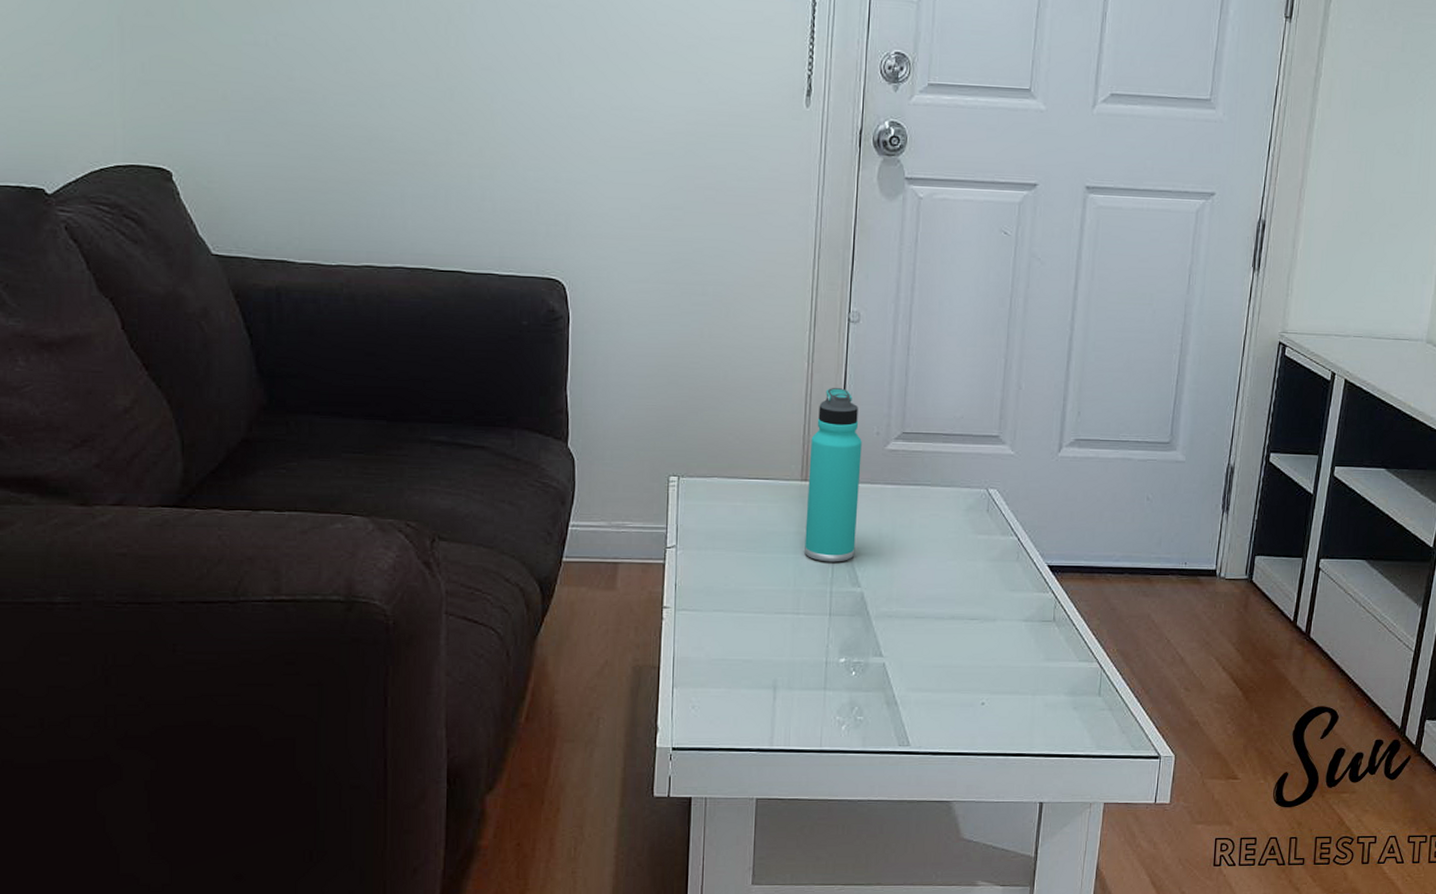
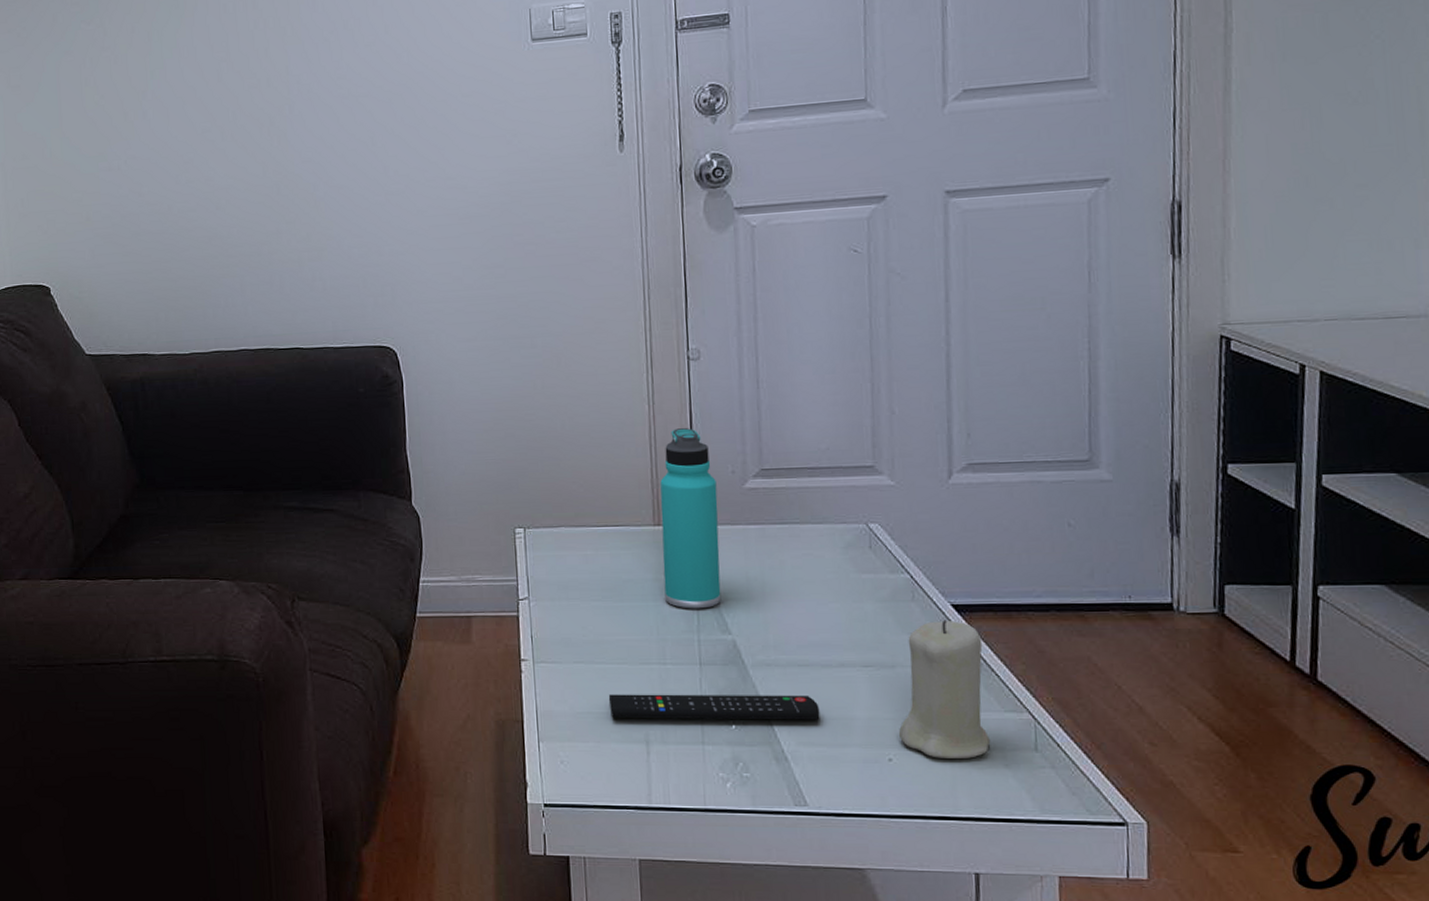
remote control: none [743,642,929,668] -> present [608,694,820,720]
candle: none [993,579,1069,702] -> present [899,620,991,759]

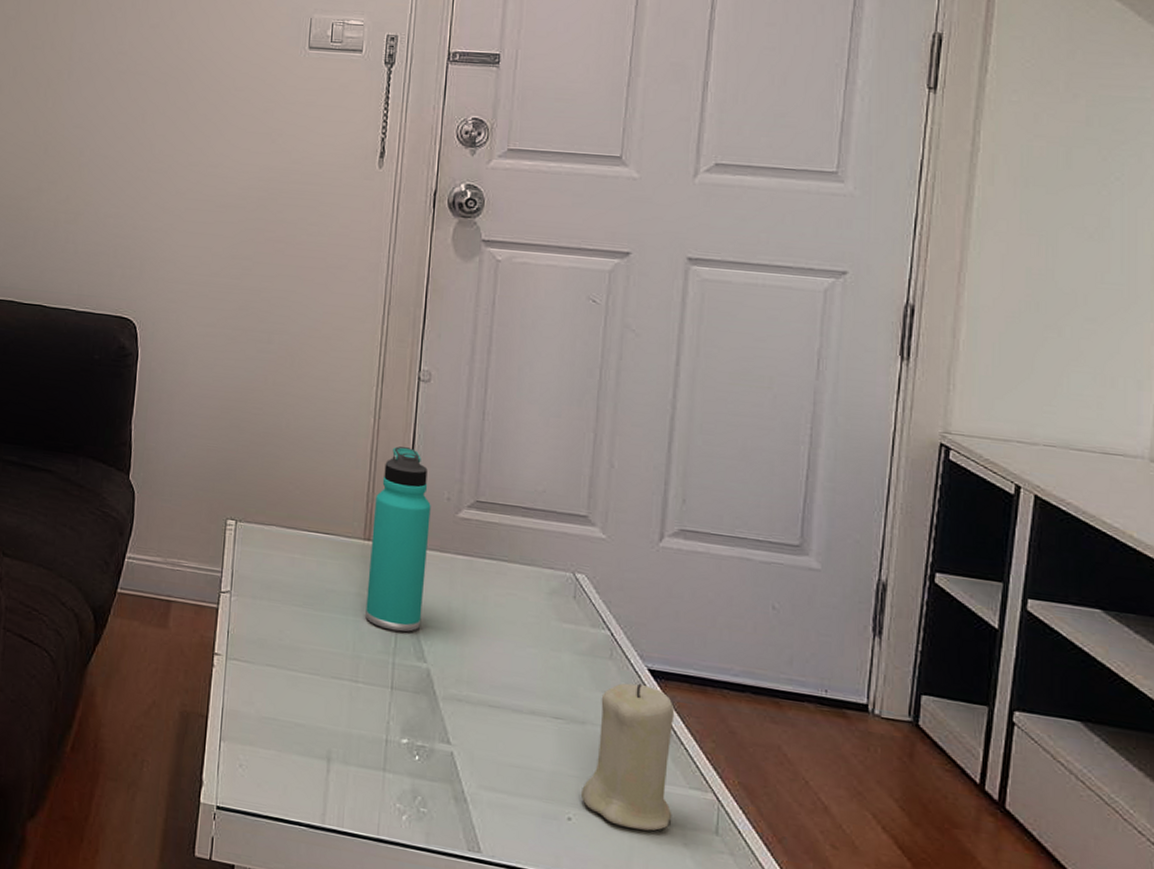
remote control: present [608,694,820,720] -> none [295,704,505,766]

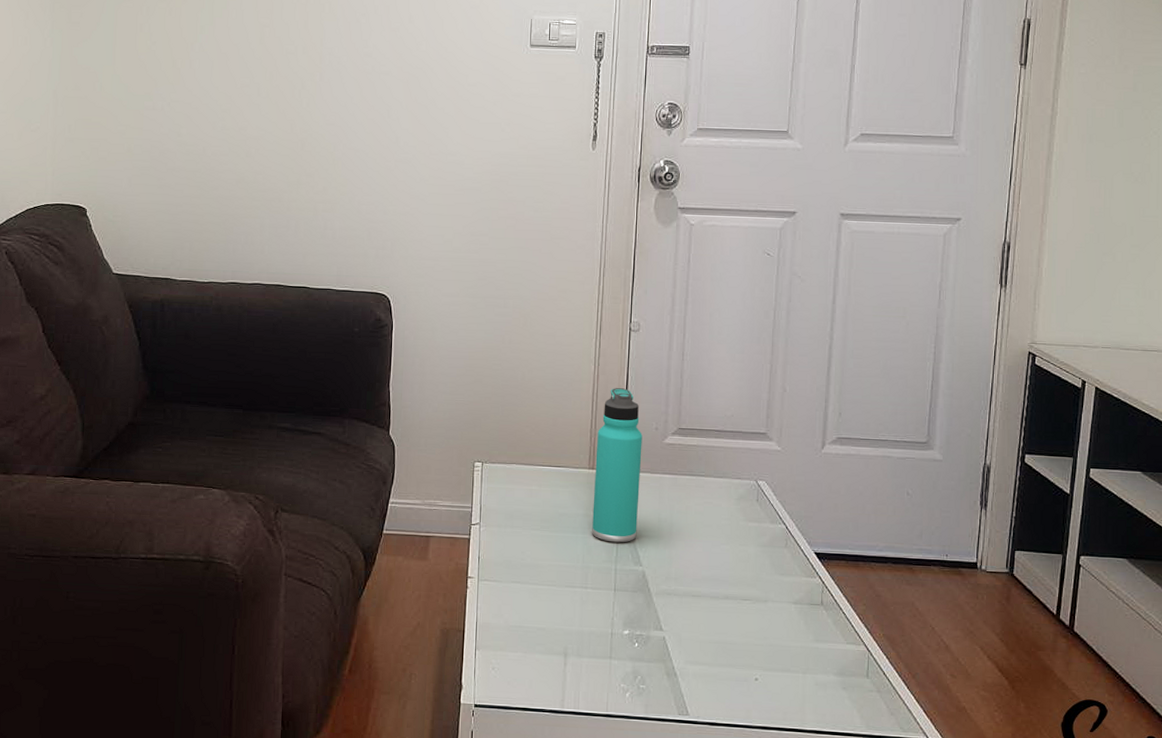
candle: present [581,683,675,831] -> none [765,565,835,681]

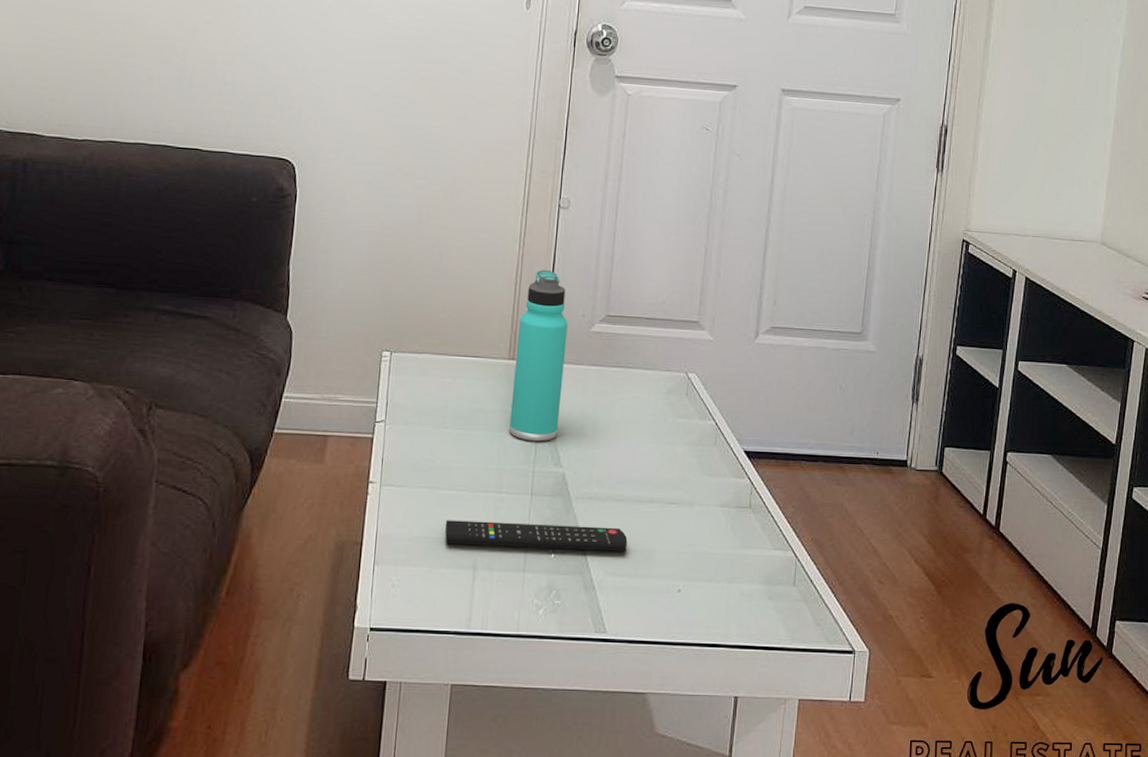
remote control: none [537,611,706,643] -> present [445,520,628,552]

